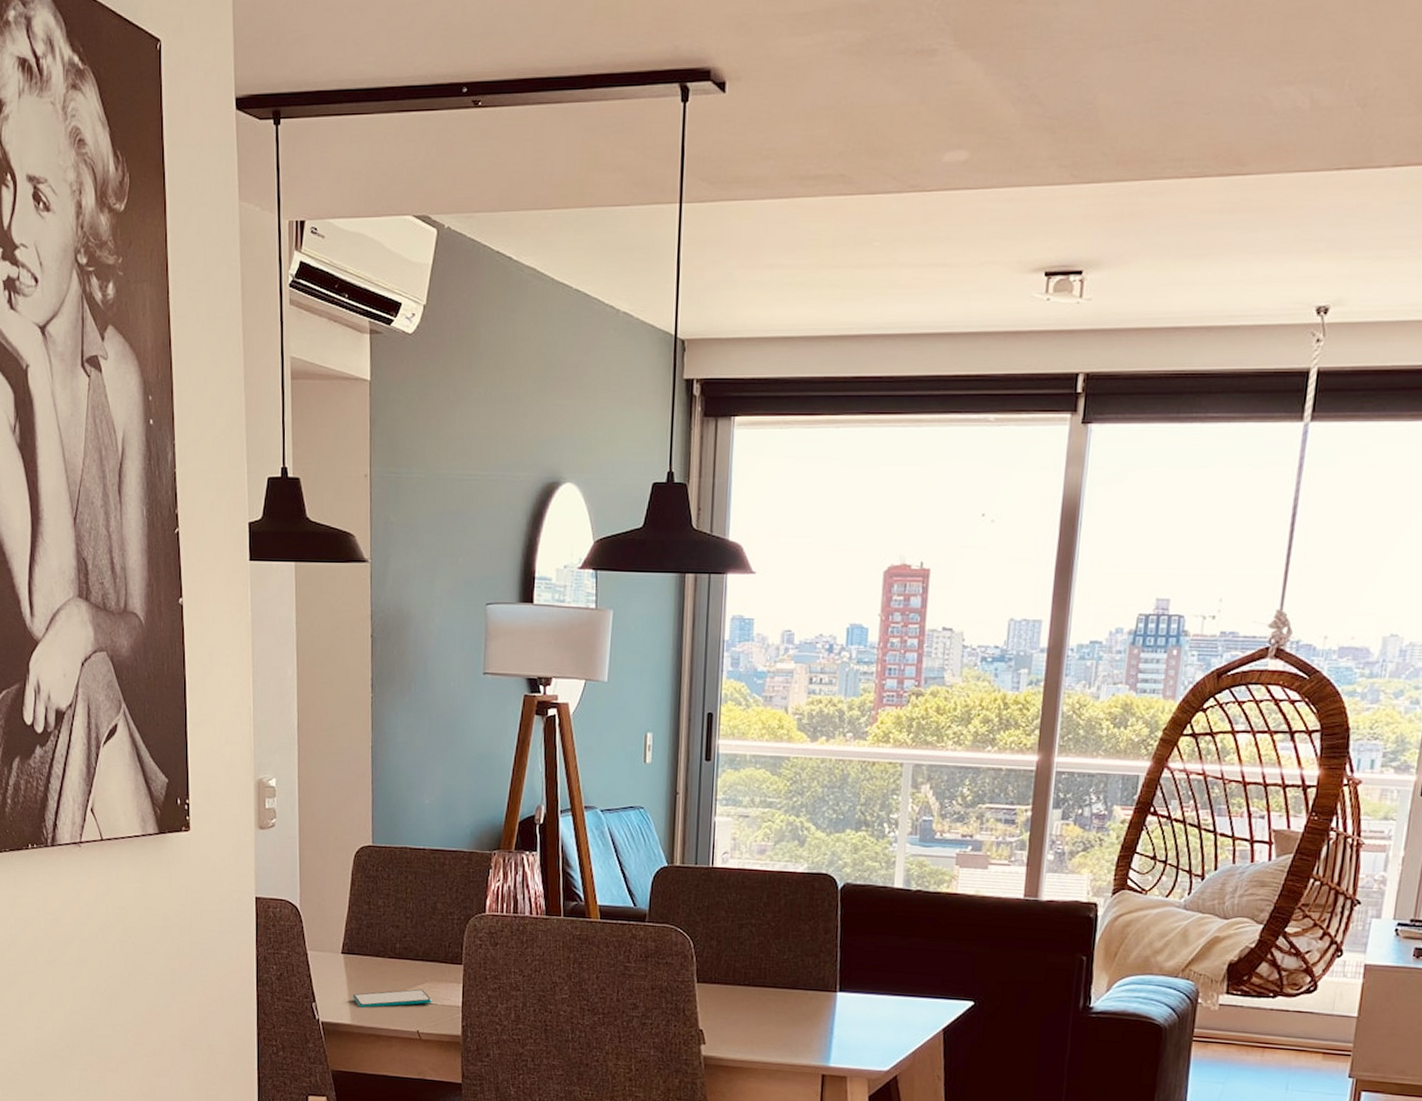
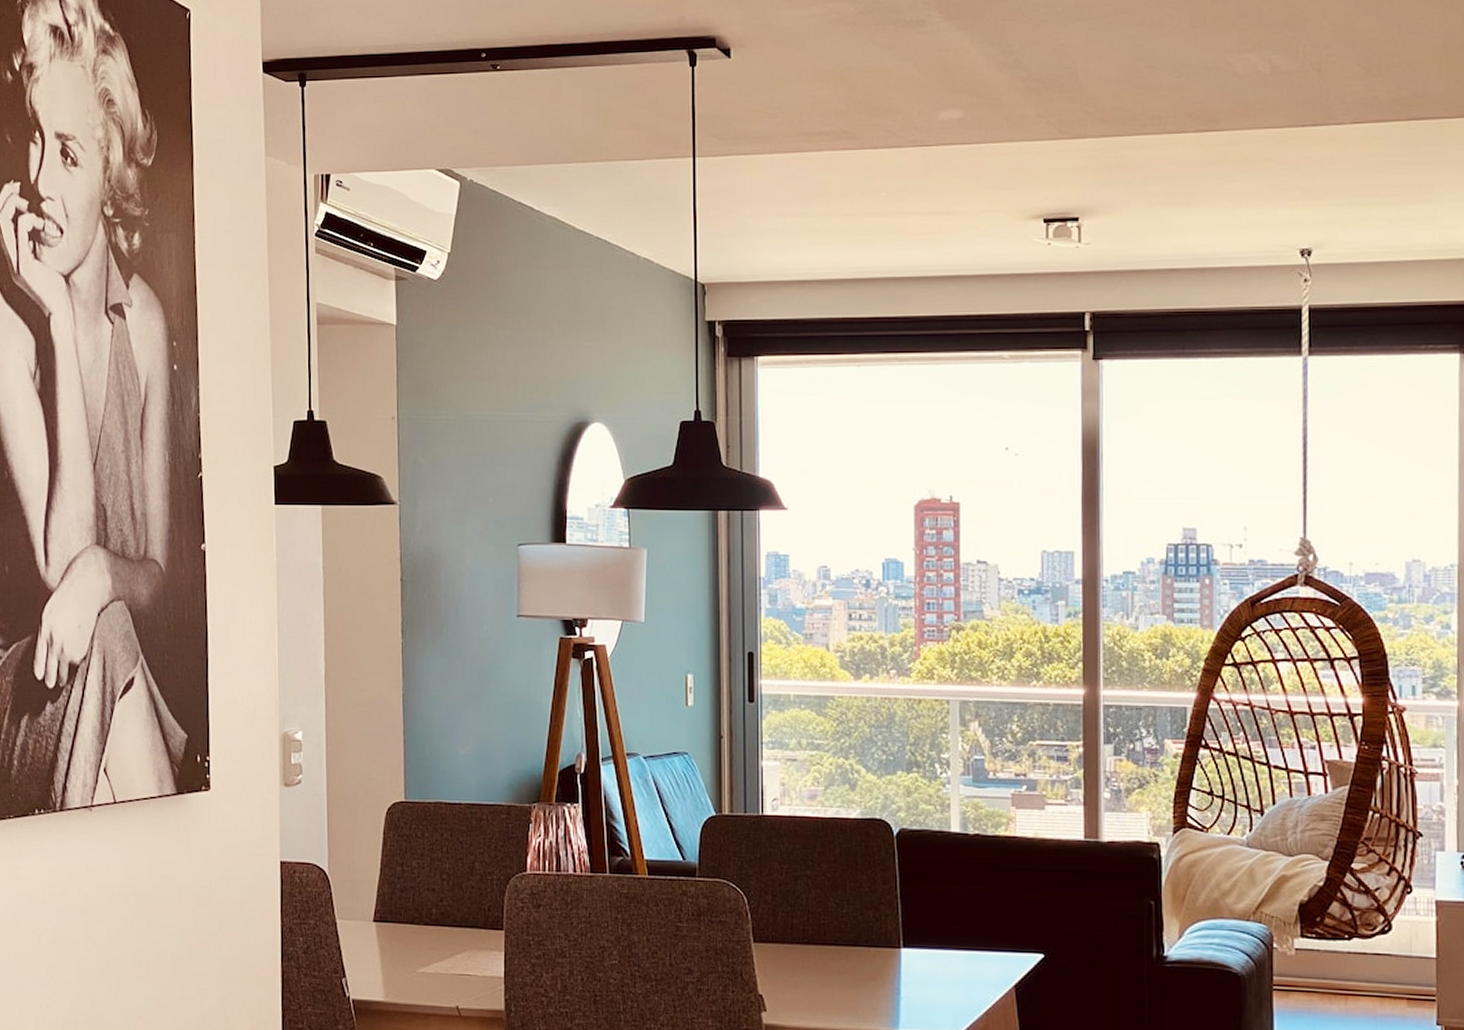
smartphone: present [352,989,432,1008] -> none [386,959,472,982]

